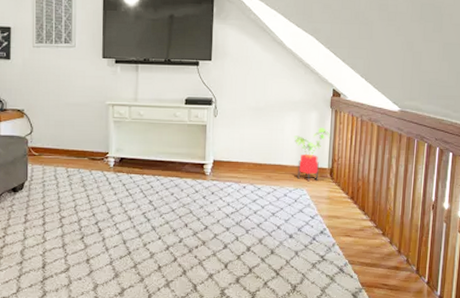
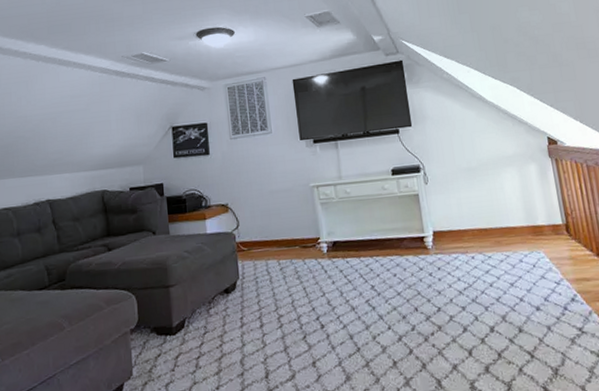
house plant: present [294,128,330,182] -> none [516,180,556,242]

